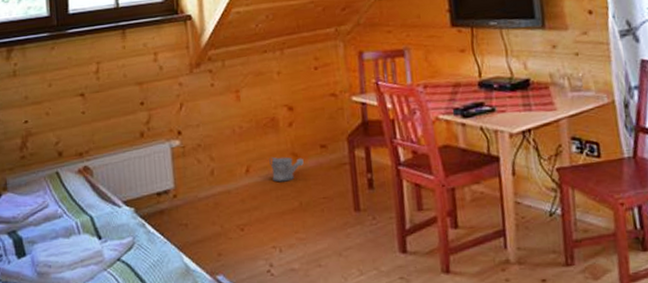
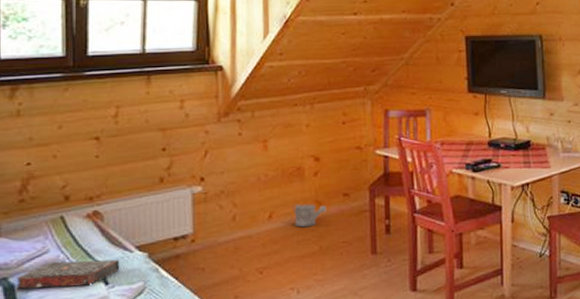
book: none [23,214,111,242] -> present [16,259,120,289]

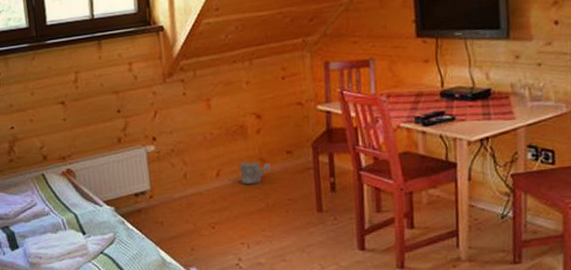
book: present [16,259,120,289] -> none [15,212,93,236]

